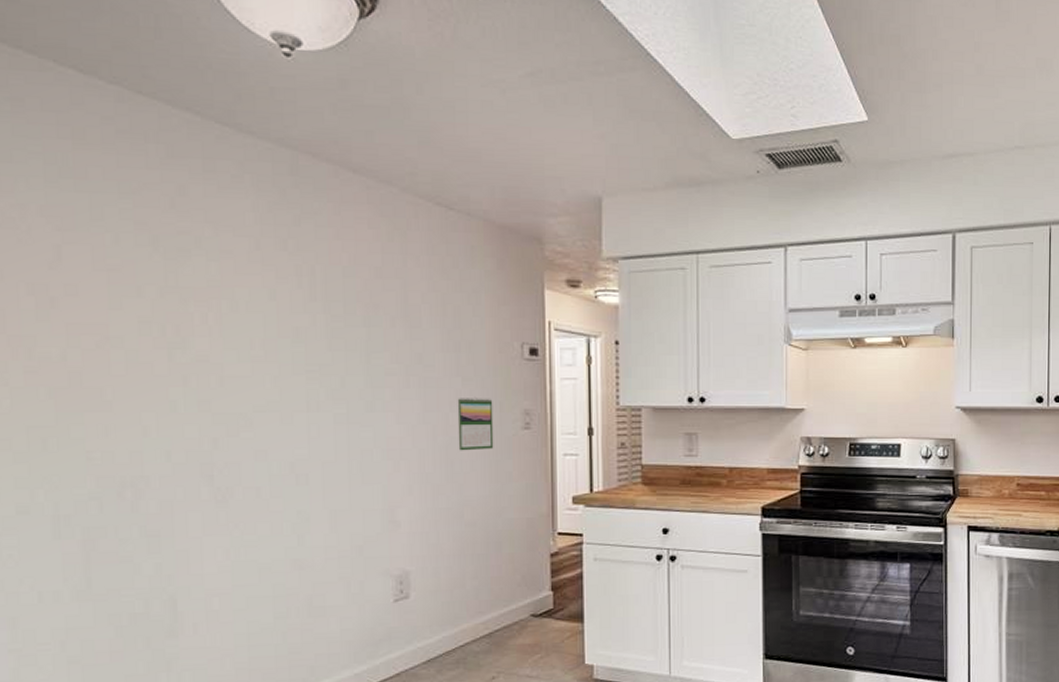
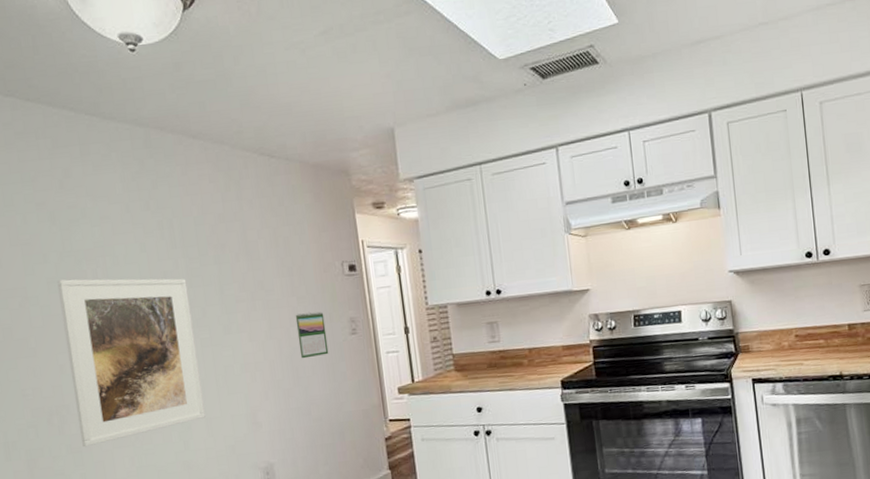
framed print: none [152,321,330,531] -> present [57,278,206,448]

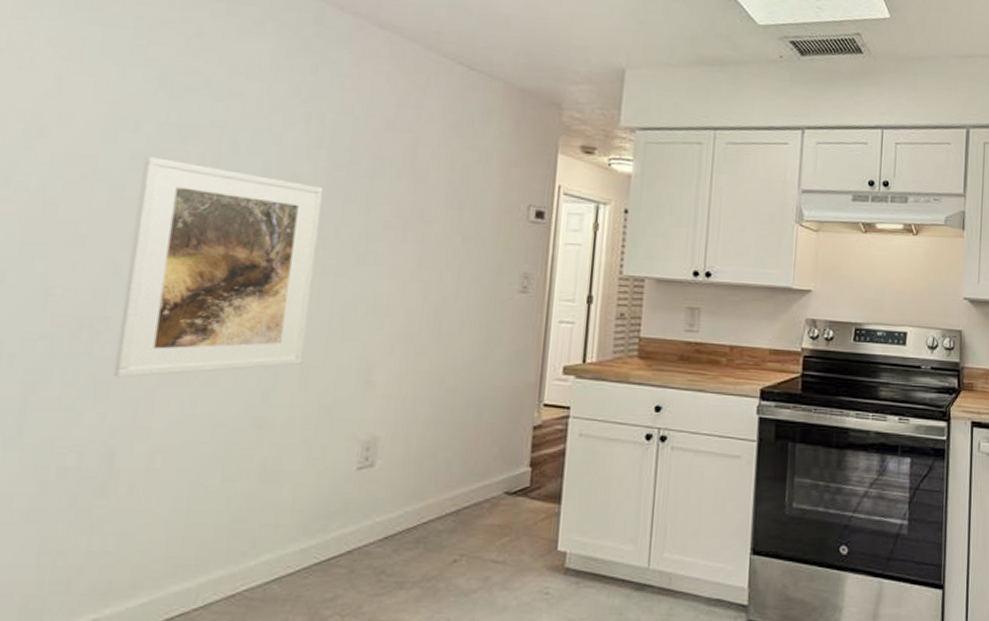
calendar: present [295,311,329,359] -> none [449,256,492,312]

